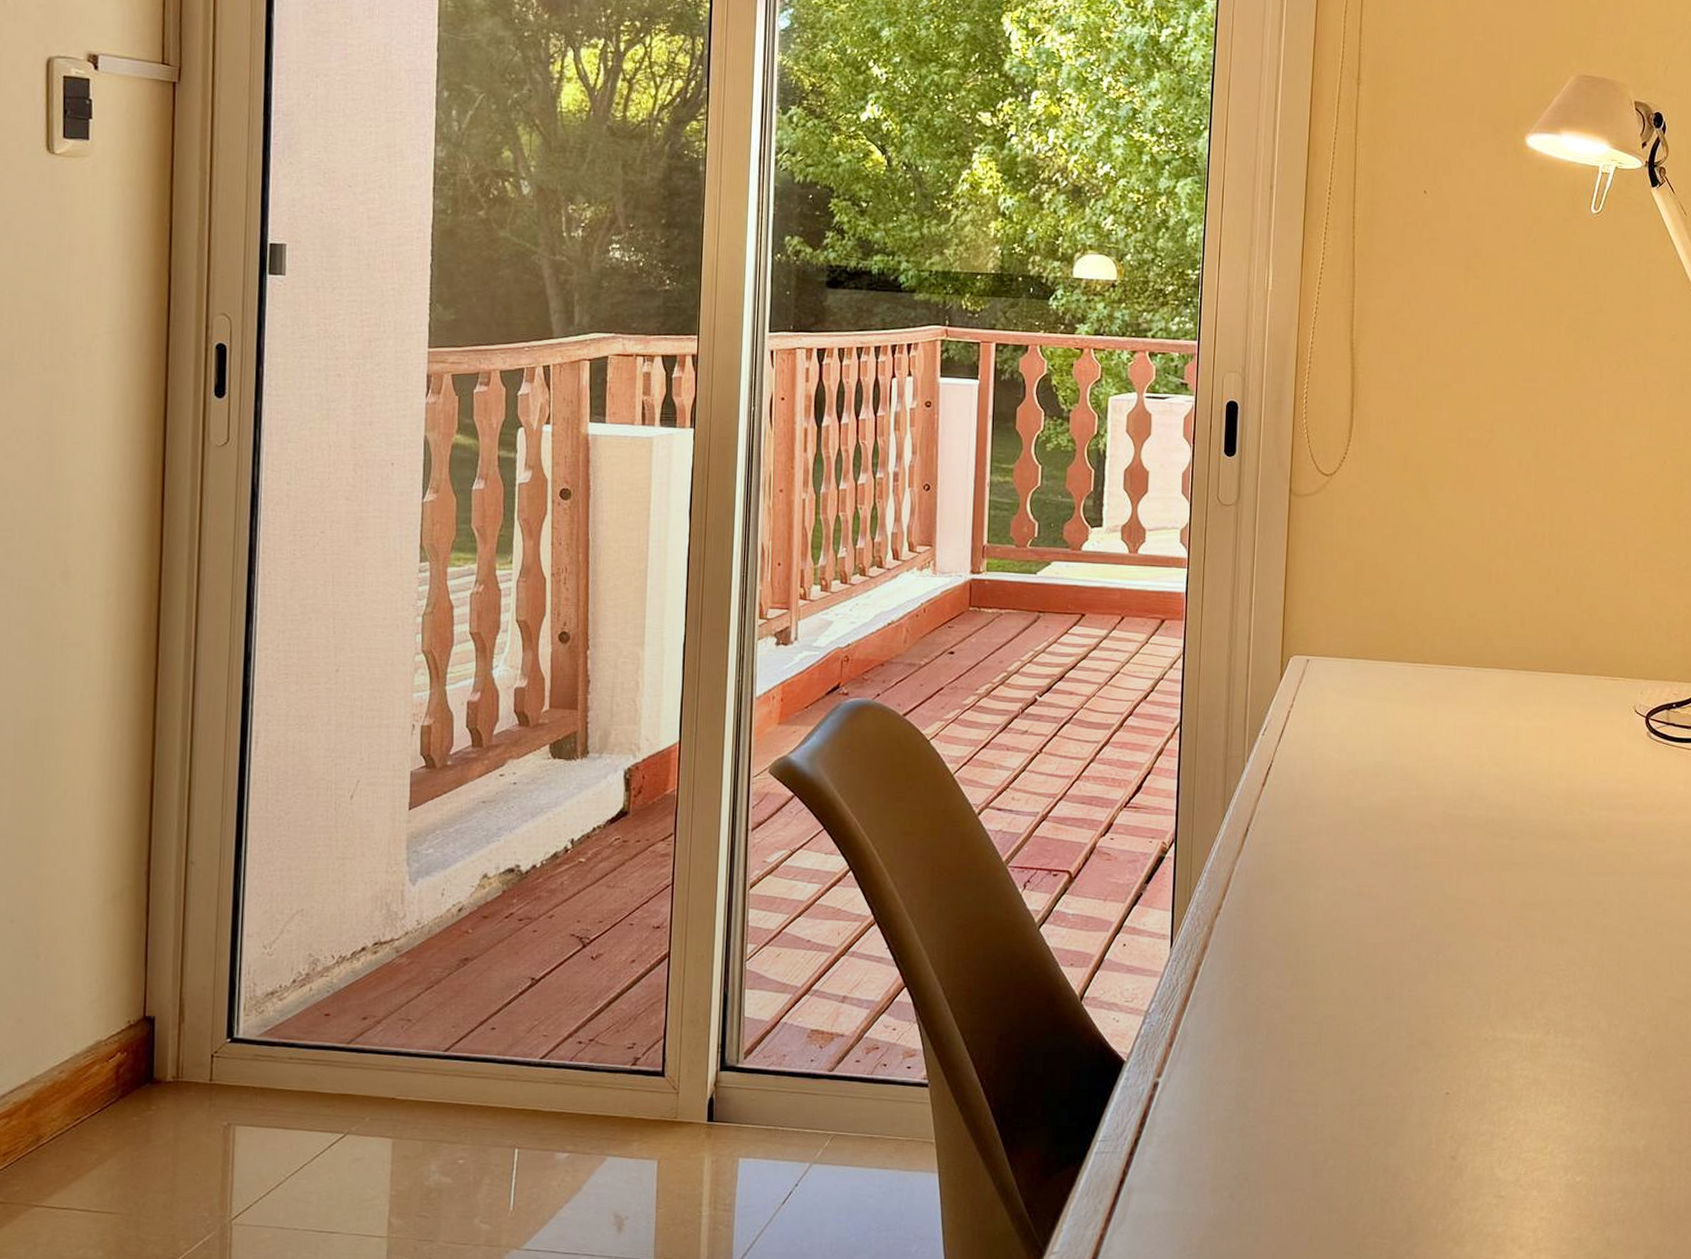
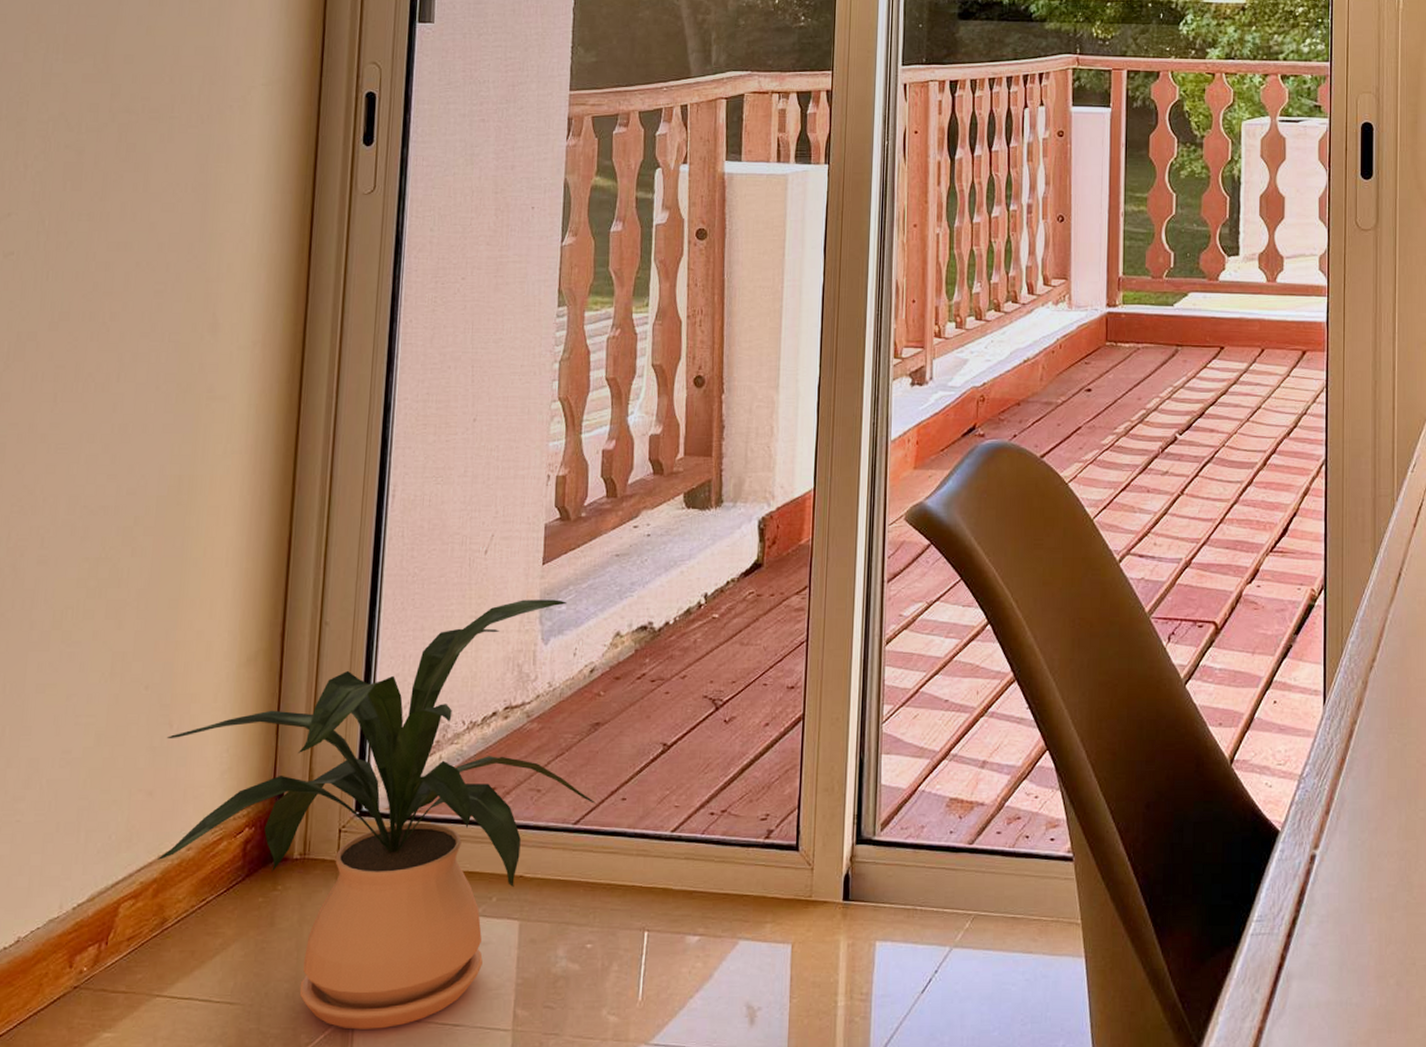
house plant: none [30,842,466,1236] -> present [157,600,596,1030]

